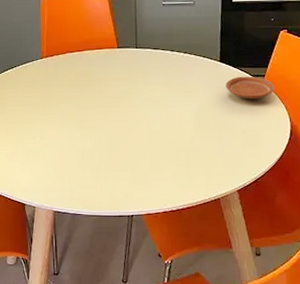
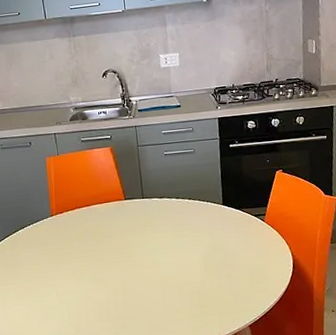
plate: present [226,76,275,99] -> none [230,216,276,238]

